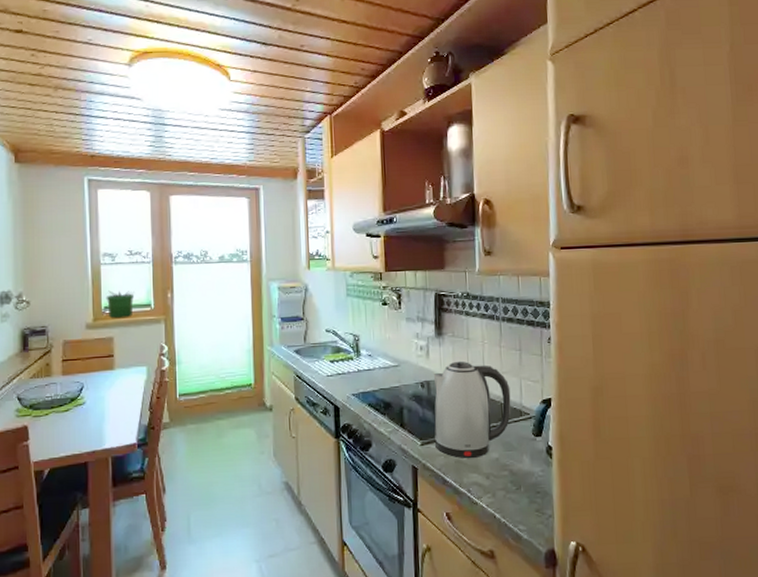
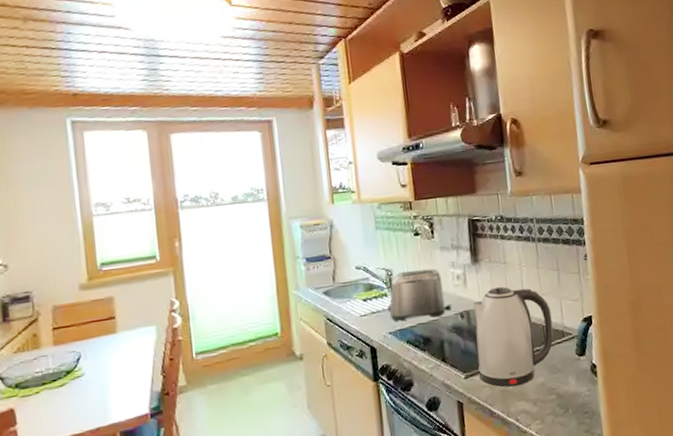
planter: present [106,290,135,319] -> none [101,243,136,276]
toaster: none [351,337,414,384] -> present [385,268,453,322]

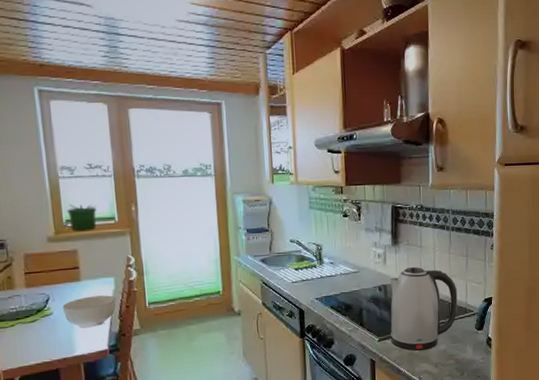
bowl: none [95,347,159,390] -> present [62,295,117,328]
planter: none [101,243,136,276] -> present [66,204,97,232]
toaster: present [385,268,453,322] -> none [315,246,372,289]

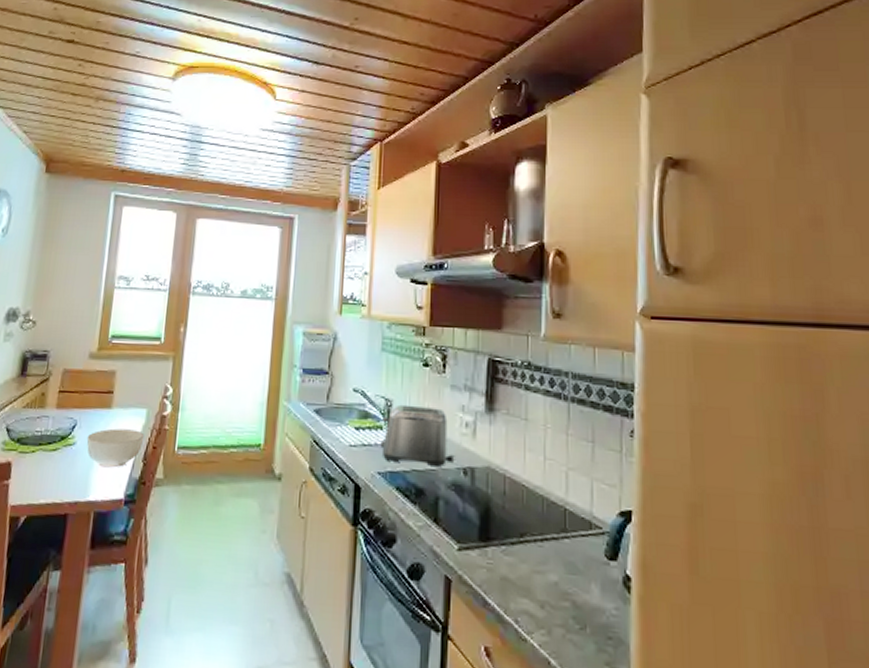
planter: present [66,204,97,232] -> none [114,317,146,351]
toaster: none [315,246,372,289] -> present [380,404,455,466]
kettle: present [389,266,458,351] -> none [476,446,578,577]

